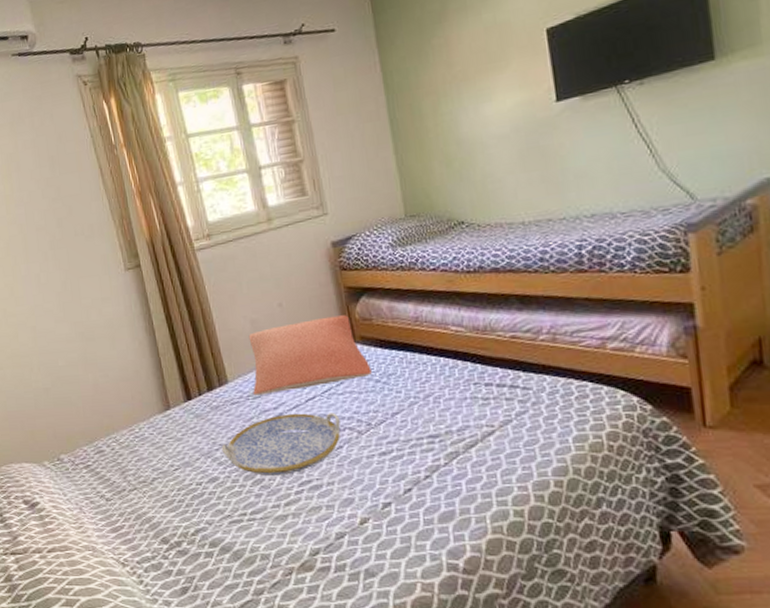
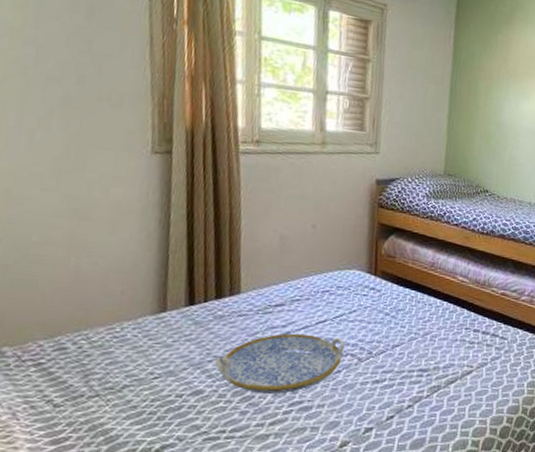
pillow: present [248,315,372,395] -> none [264,246,384,312]

